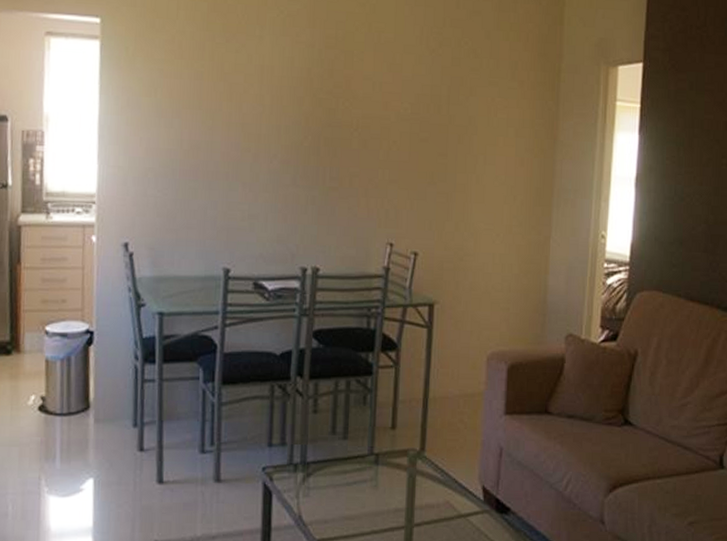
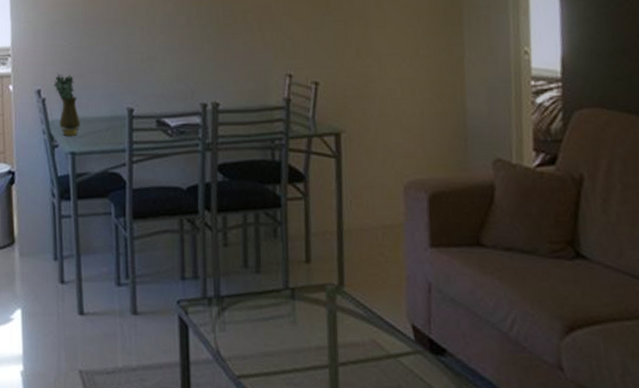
vase: none [143,225,171,295] -> present [54,72,80,136]

